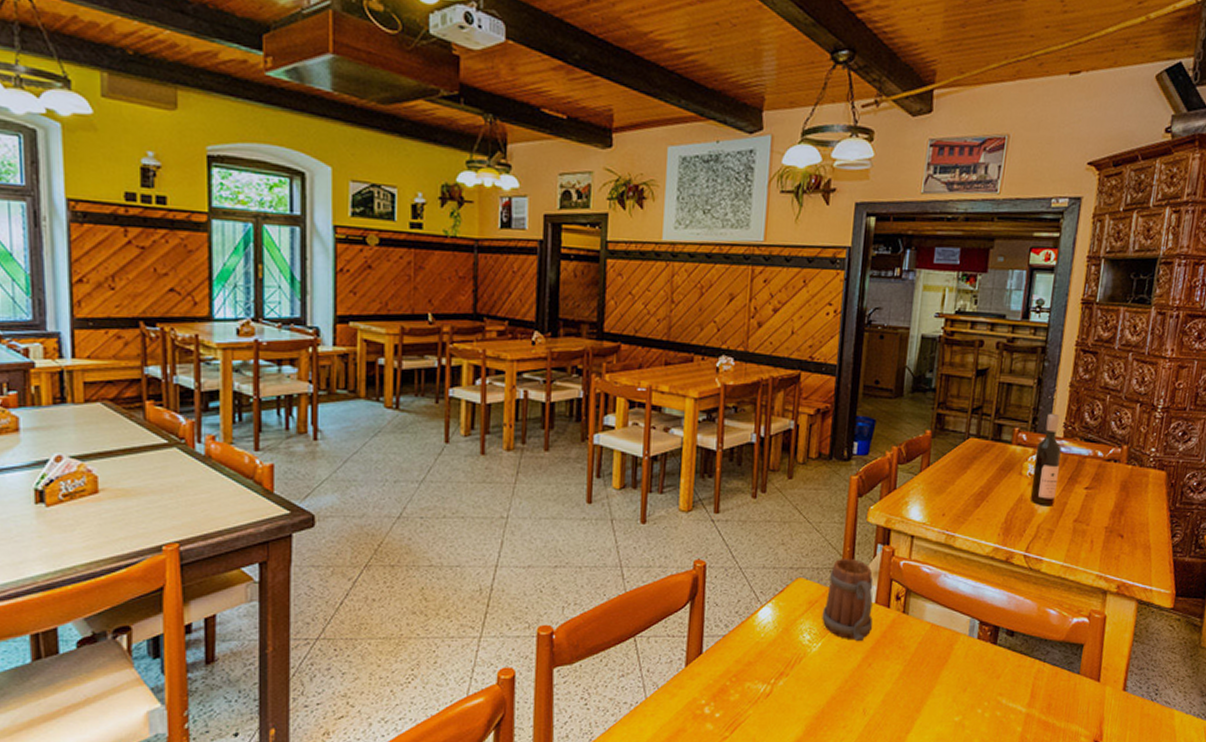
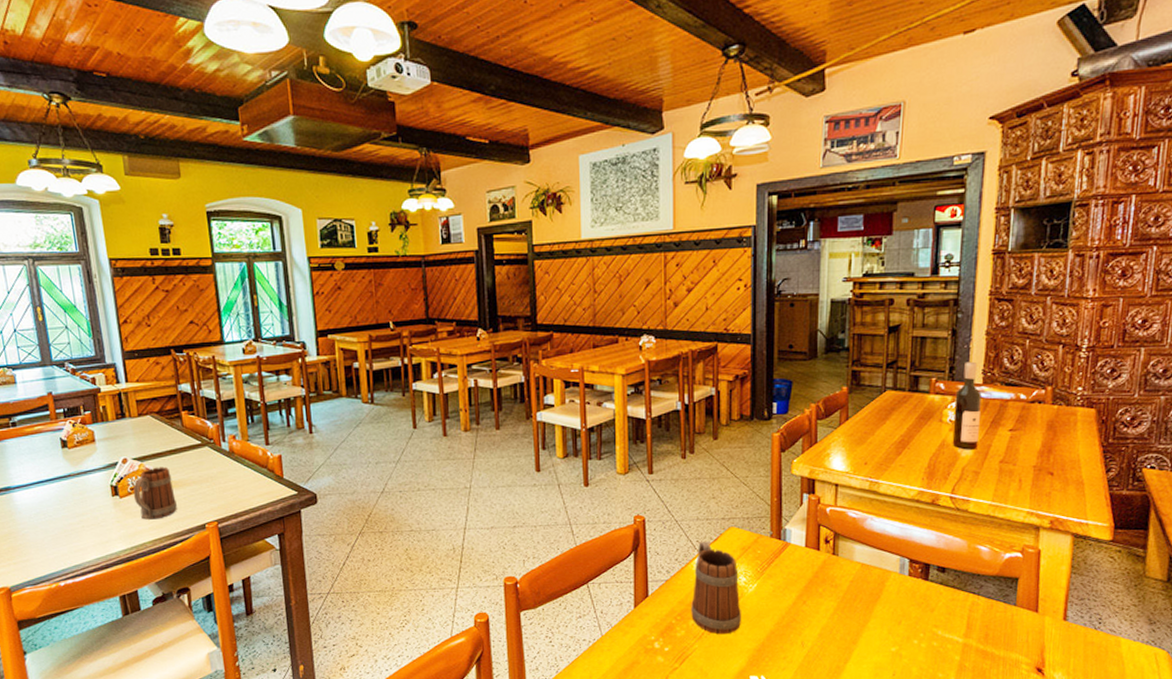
beer mug: none [65,469,125,537] -> present [133,466,177,520]
beer mug: none [747,593,803,700] -> present [691,541,741,635]
beer mug: present [822,558,874,642] -> none [755,507,805,582]

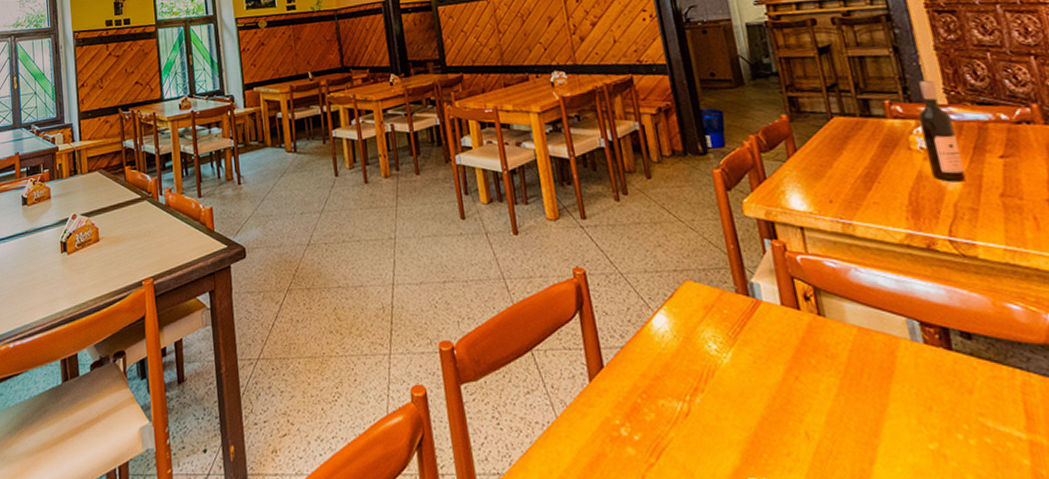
beer mug: present [133,466,177,520] -> none [79,221,117,277]
beer mug: present [691,541,741,635] -> none [651,299,723,420]

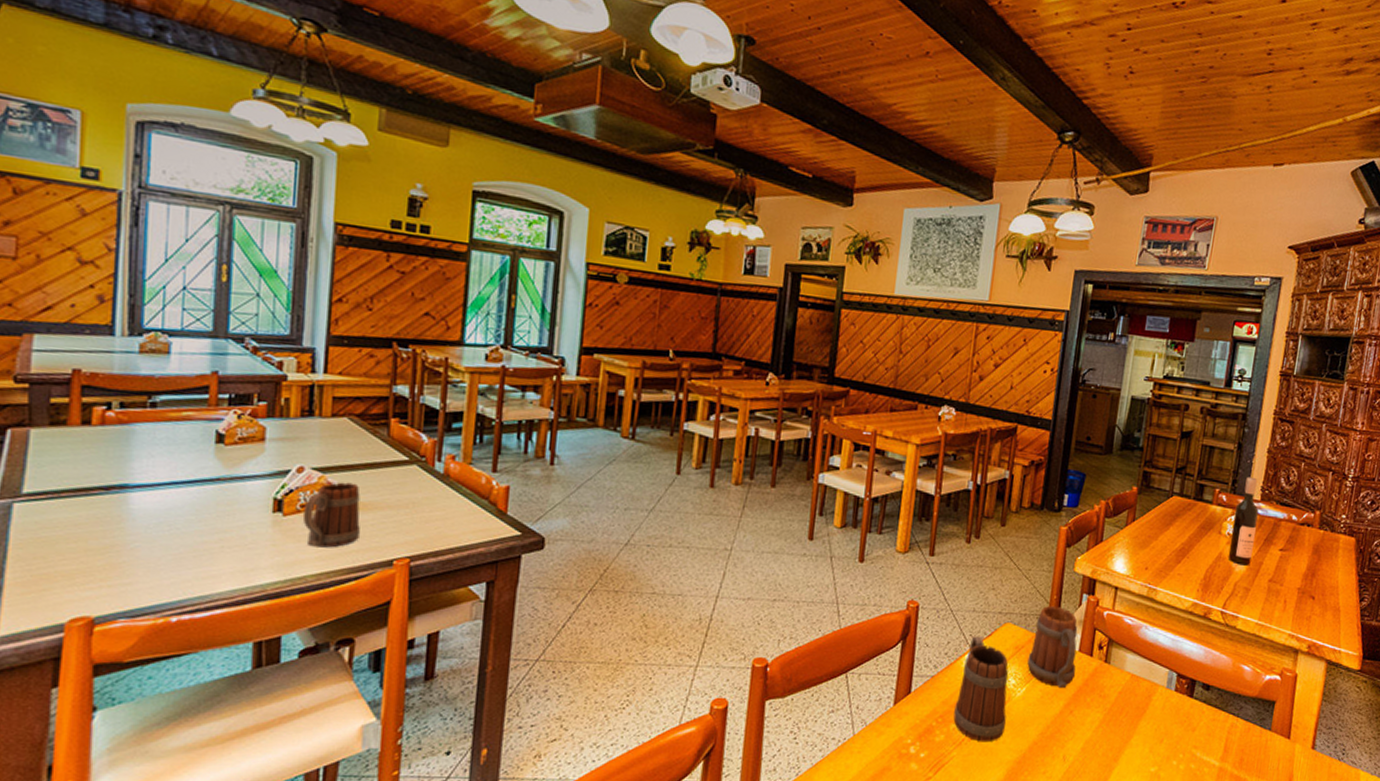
beer mug: none [79,221,117,277] -> present [302,482,361,548]
beer mug: none [651,299,723,420] -> present [953,636,1009,743]
beer mug: none [719,256,788,351] -> present [1027,605,1078,689]

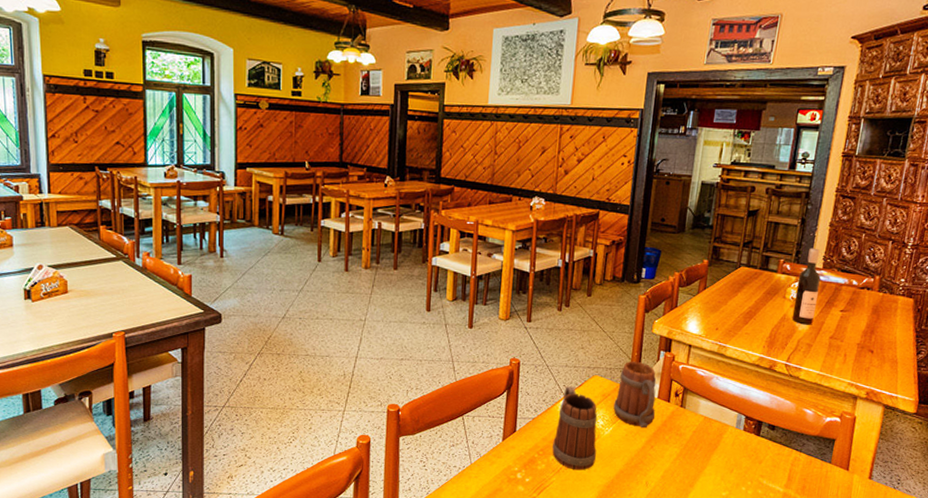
beer mug: present [302,482,361,548] -> none [45,275,87,325]

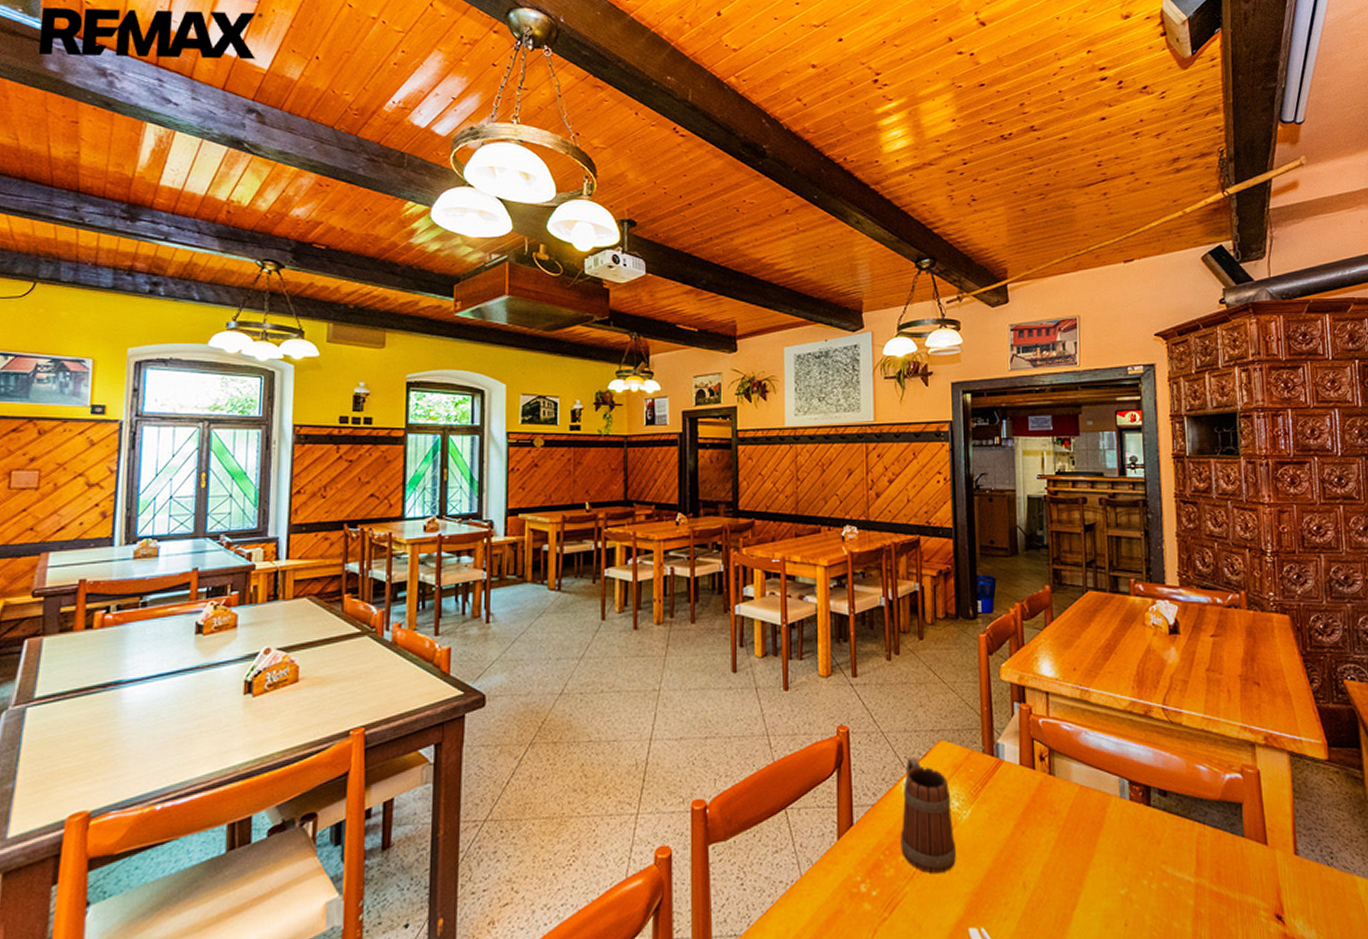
beer mug: present [613,361,657,429] -> none [968,717,1021,808]
bottle: present [791,248,821,325] -> none [1155,563,1183,656]

